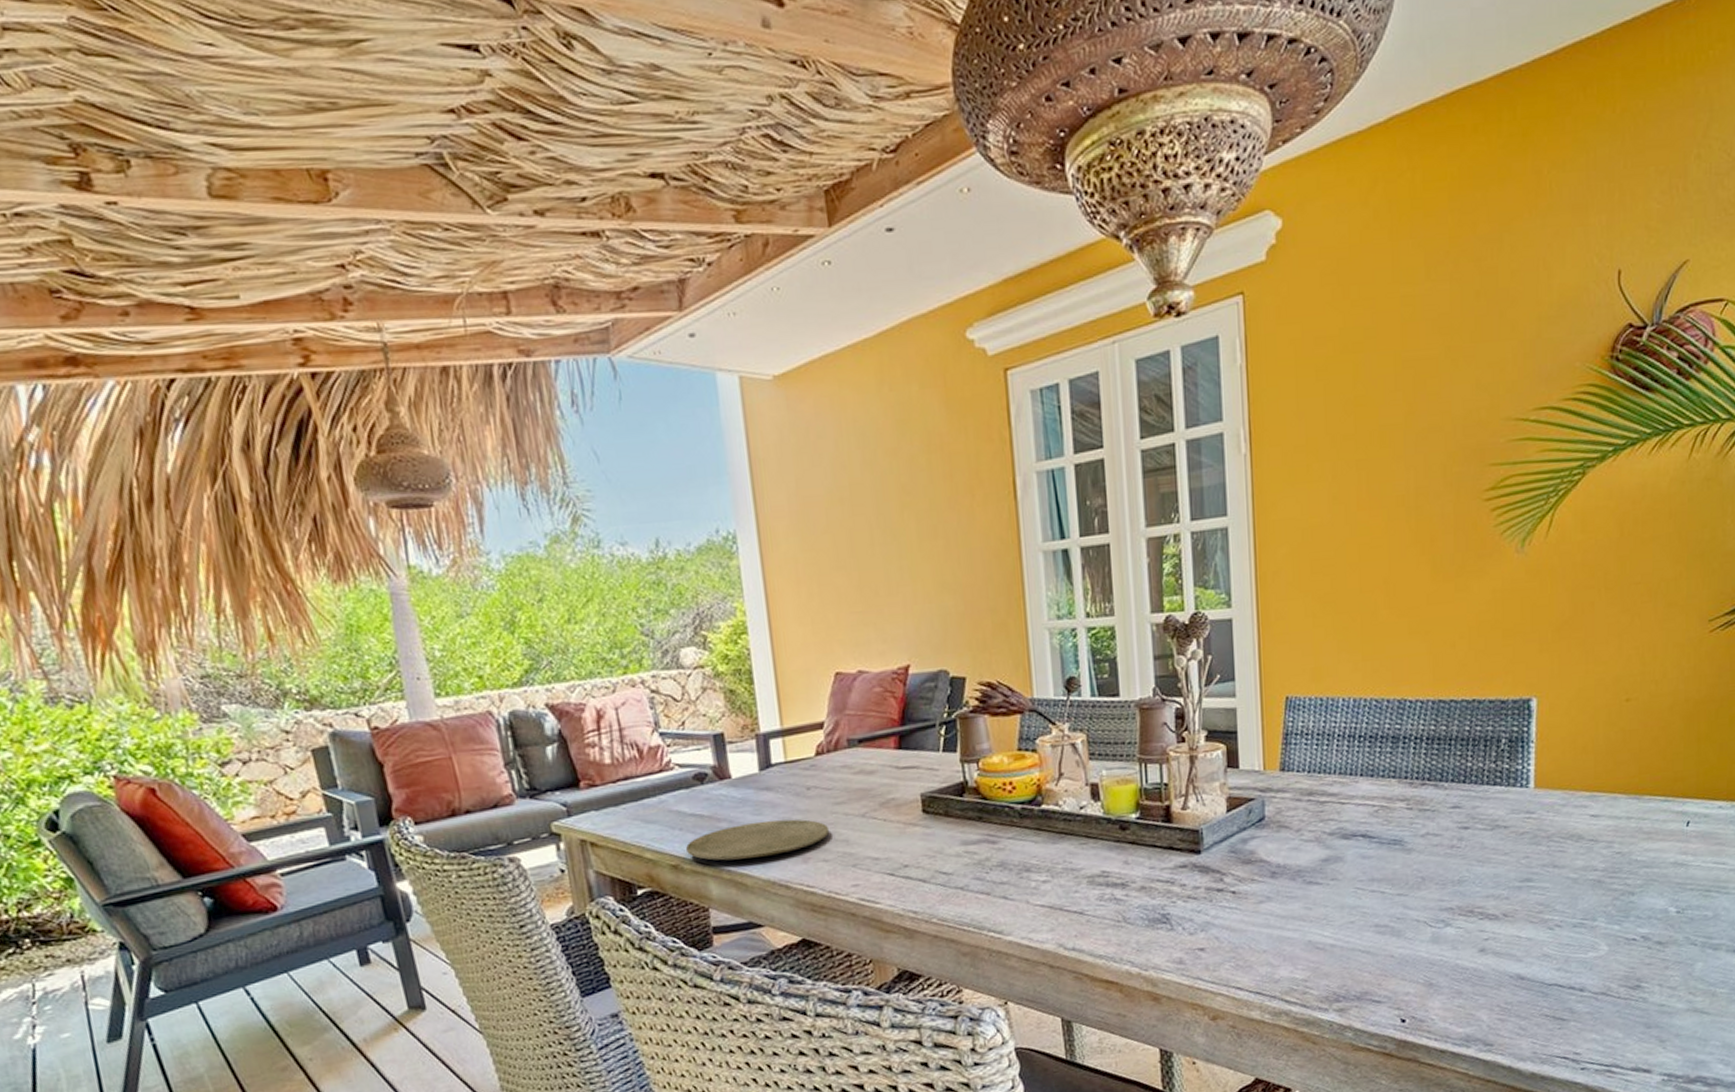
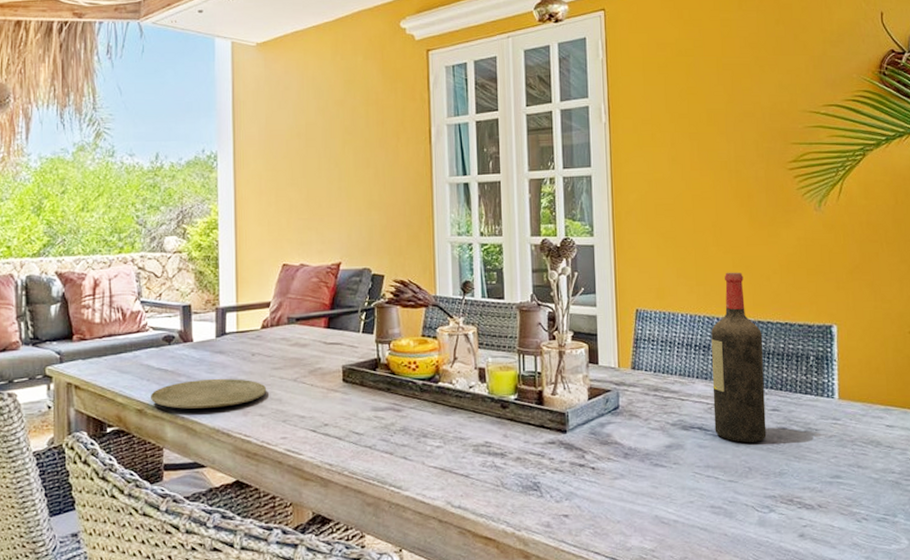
wine bottle: none [1379,639,1445,849] -> present [711,272,767,443]

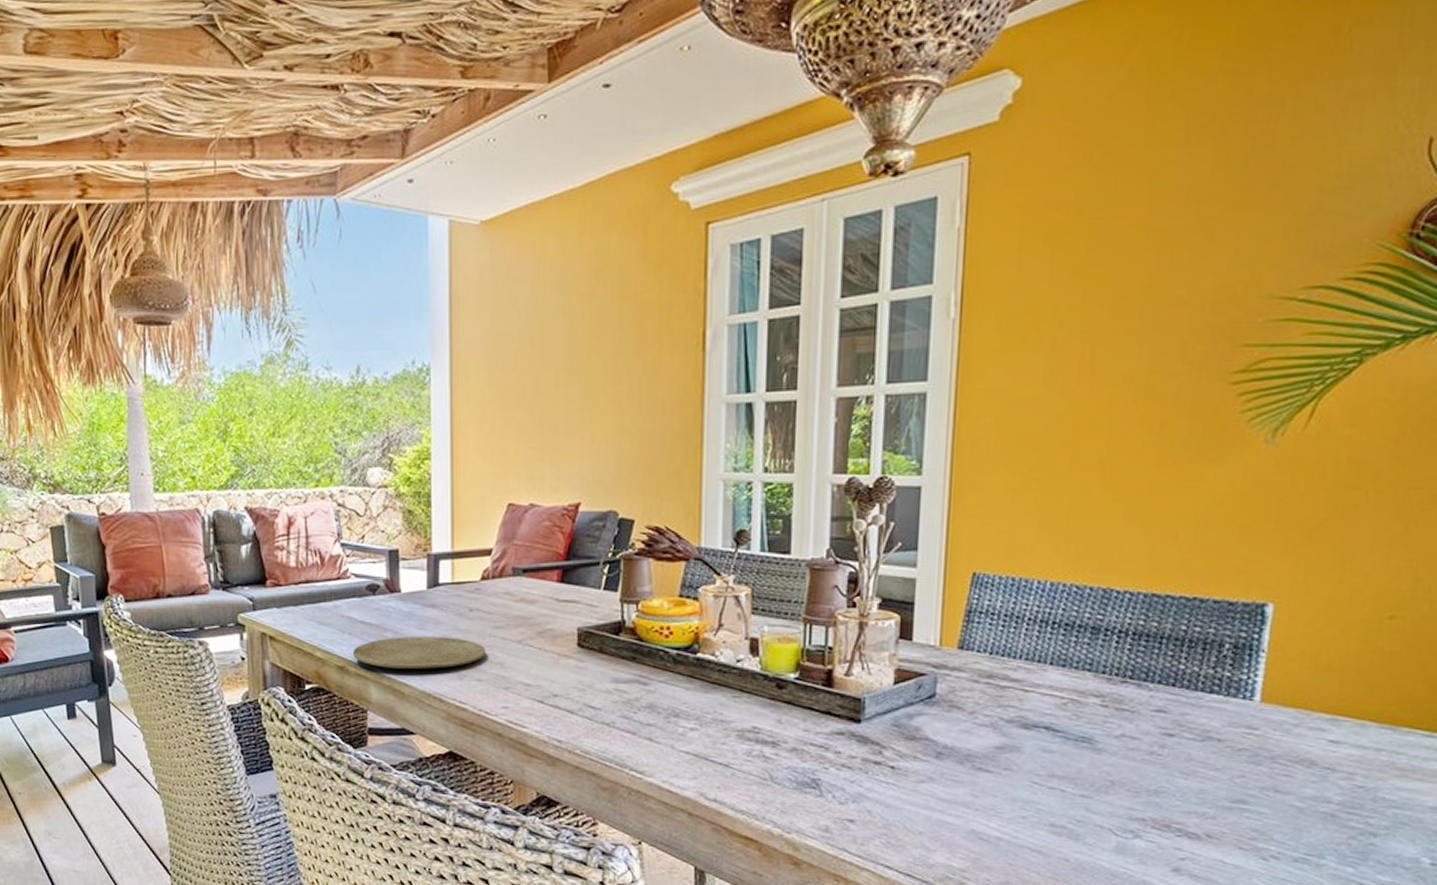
wine bottle: present [711,272,767,443] -> none [1068,526,1156,750]

